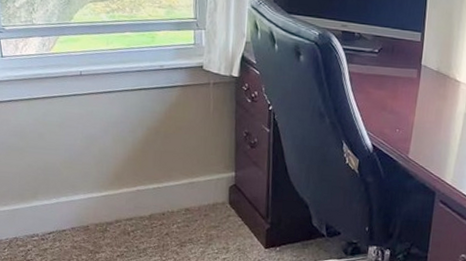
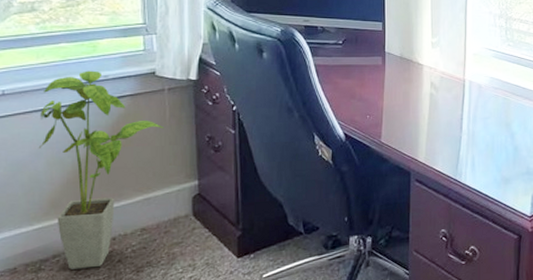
house plant: none [106,59,209,236] -> present [38,70,165,270]

